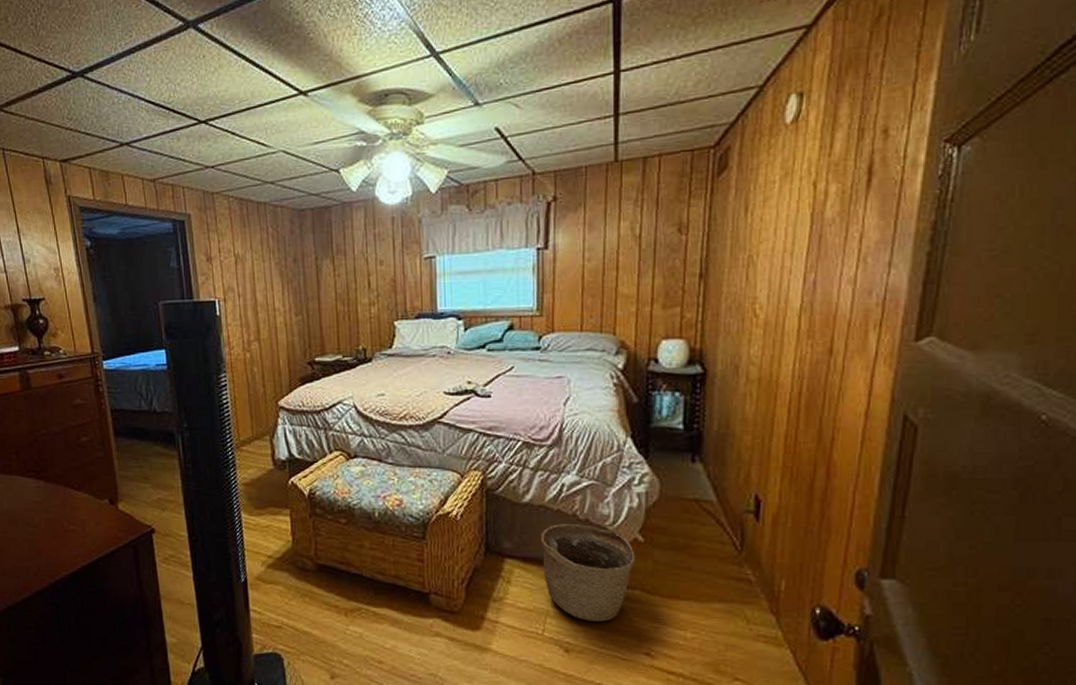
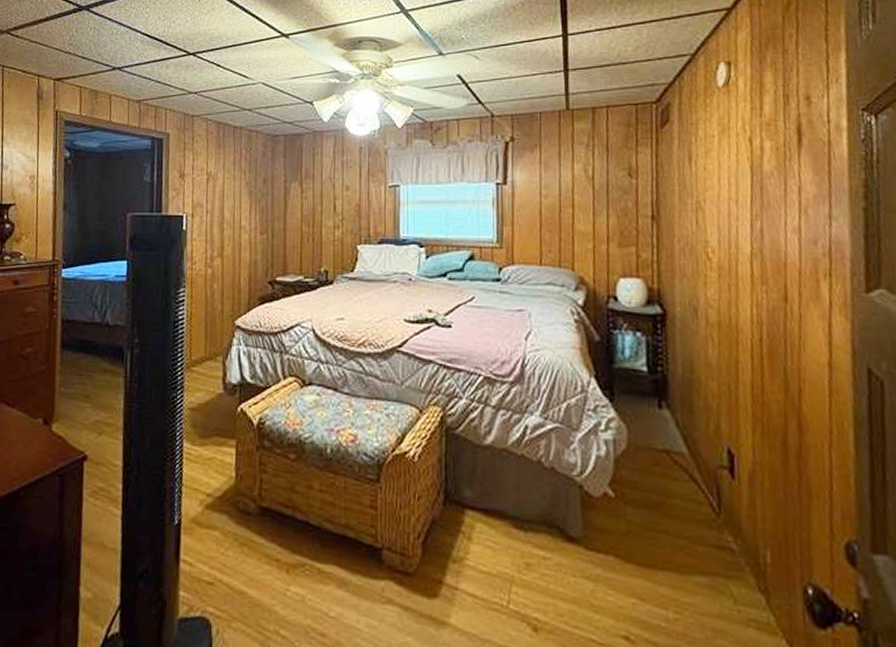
basket: present [540,524,635,622] -> none [503,471,607,594]

